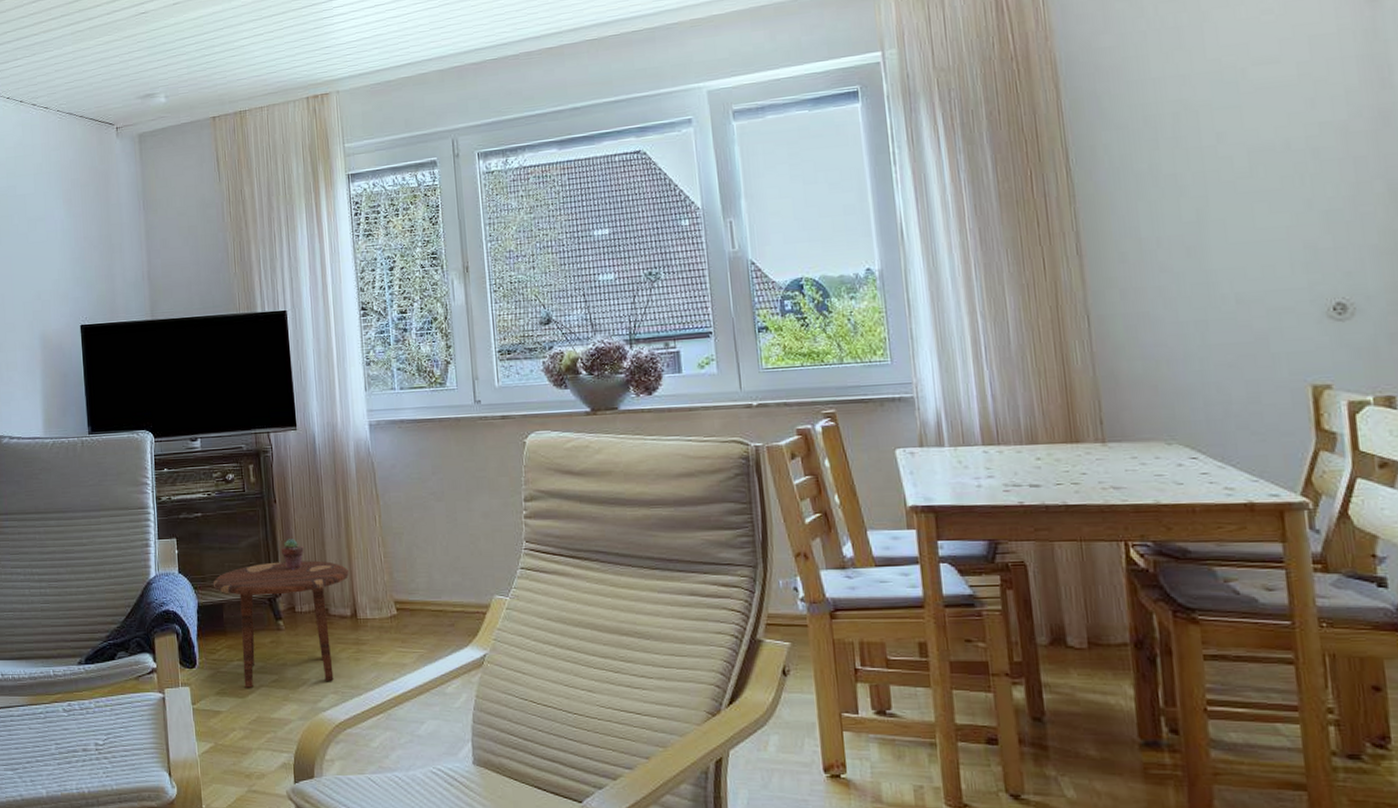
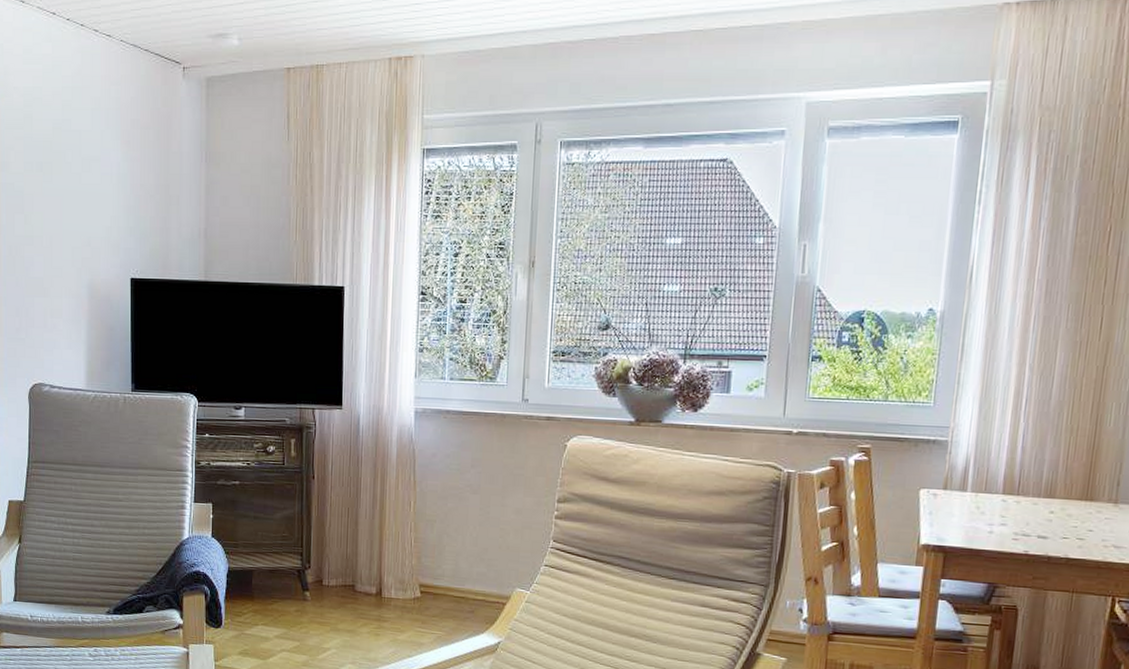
side table: present [212,560,350,688] -> none [244,536,379,652]
potted succulent: present [281,539,304,571] -> none [314,515,337,546]

